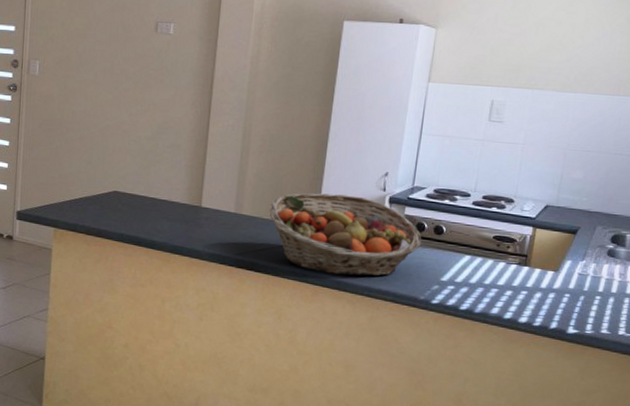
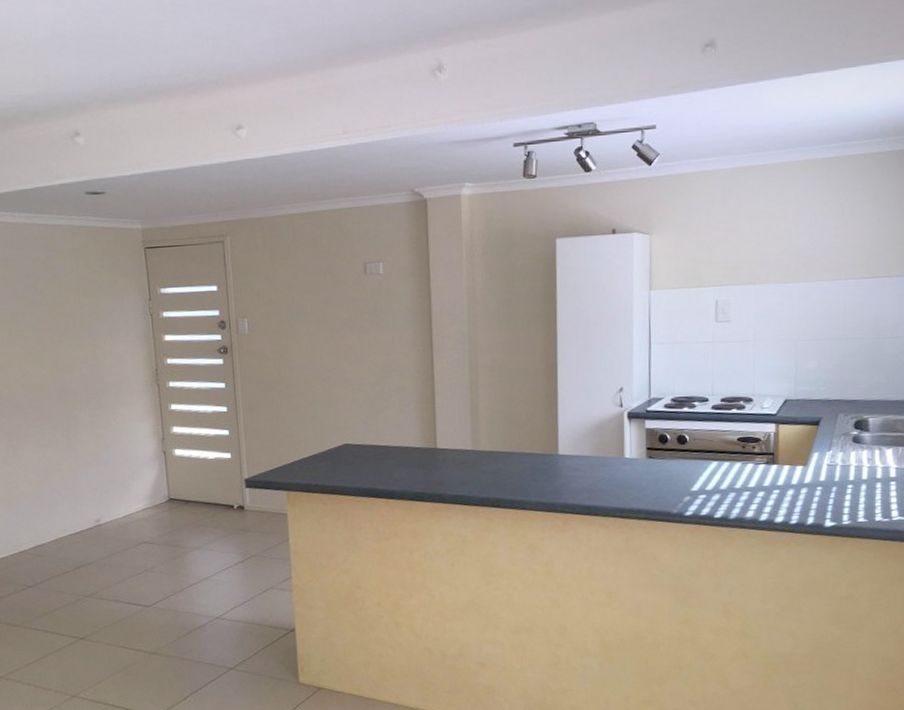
fruit basket: present [269,193,422,276] -> none [507,416,667,500]

